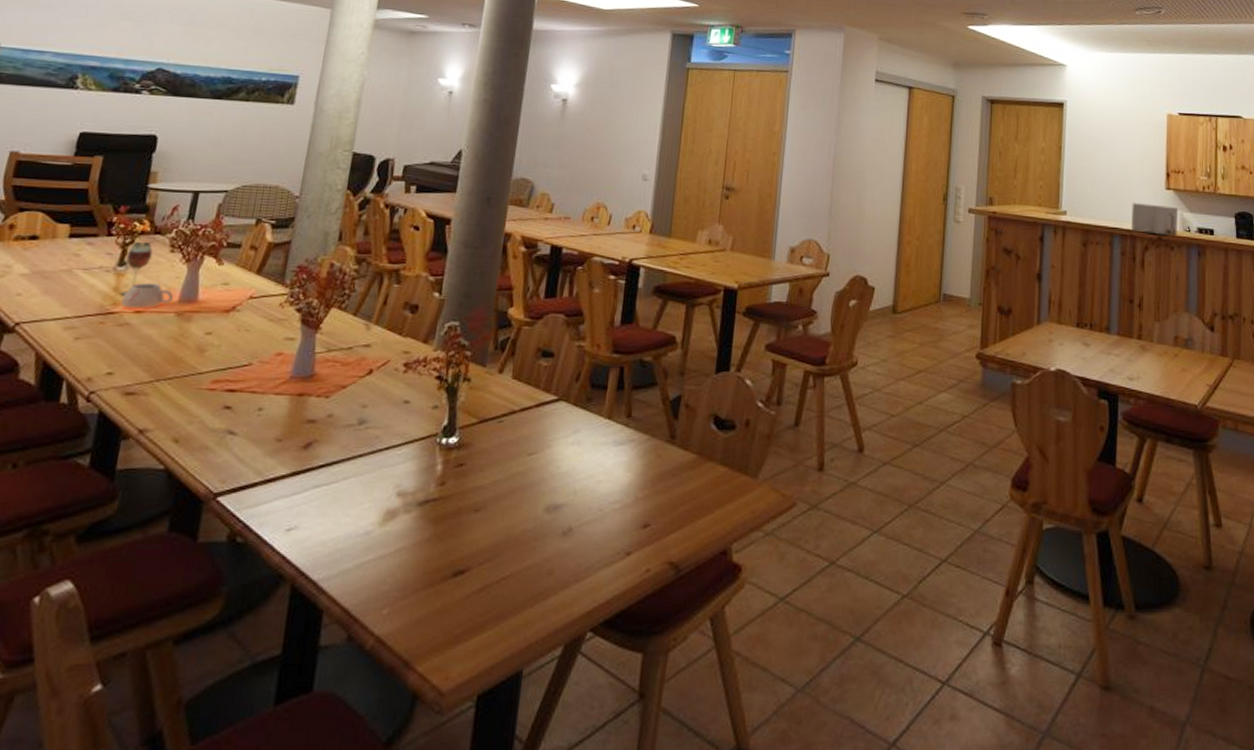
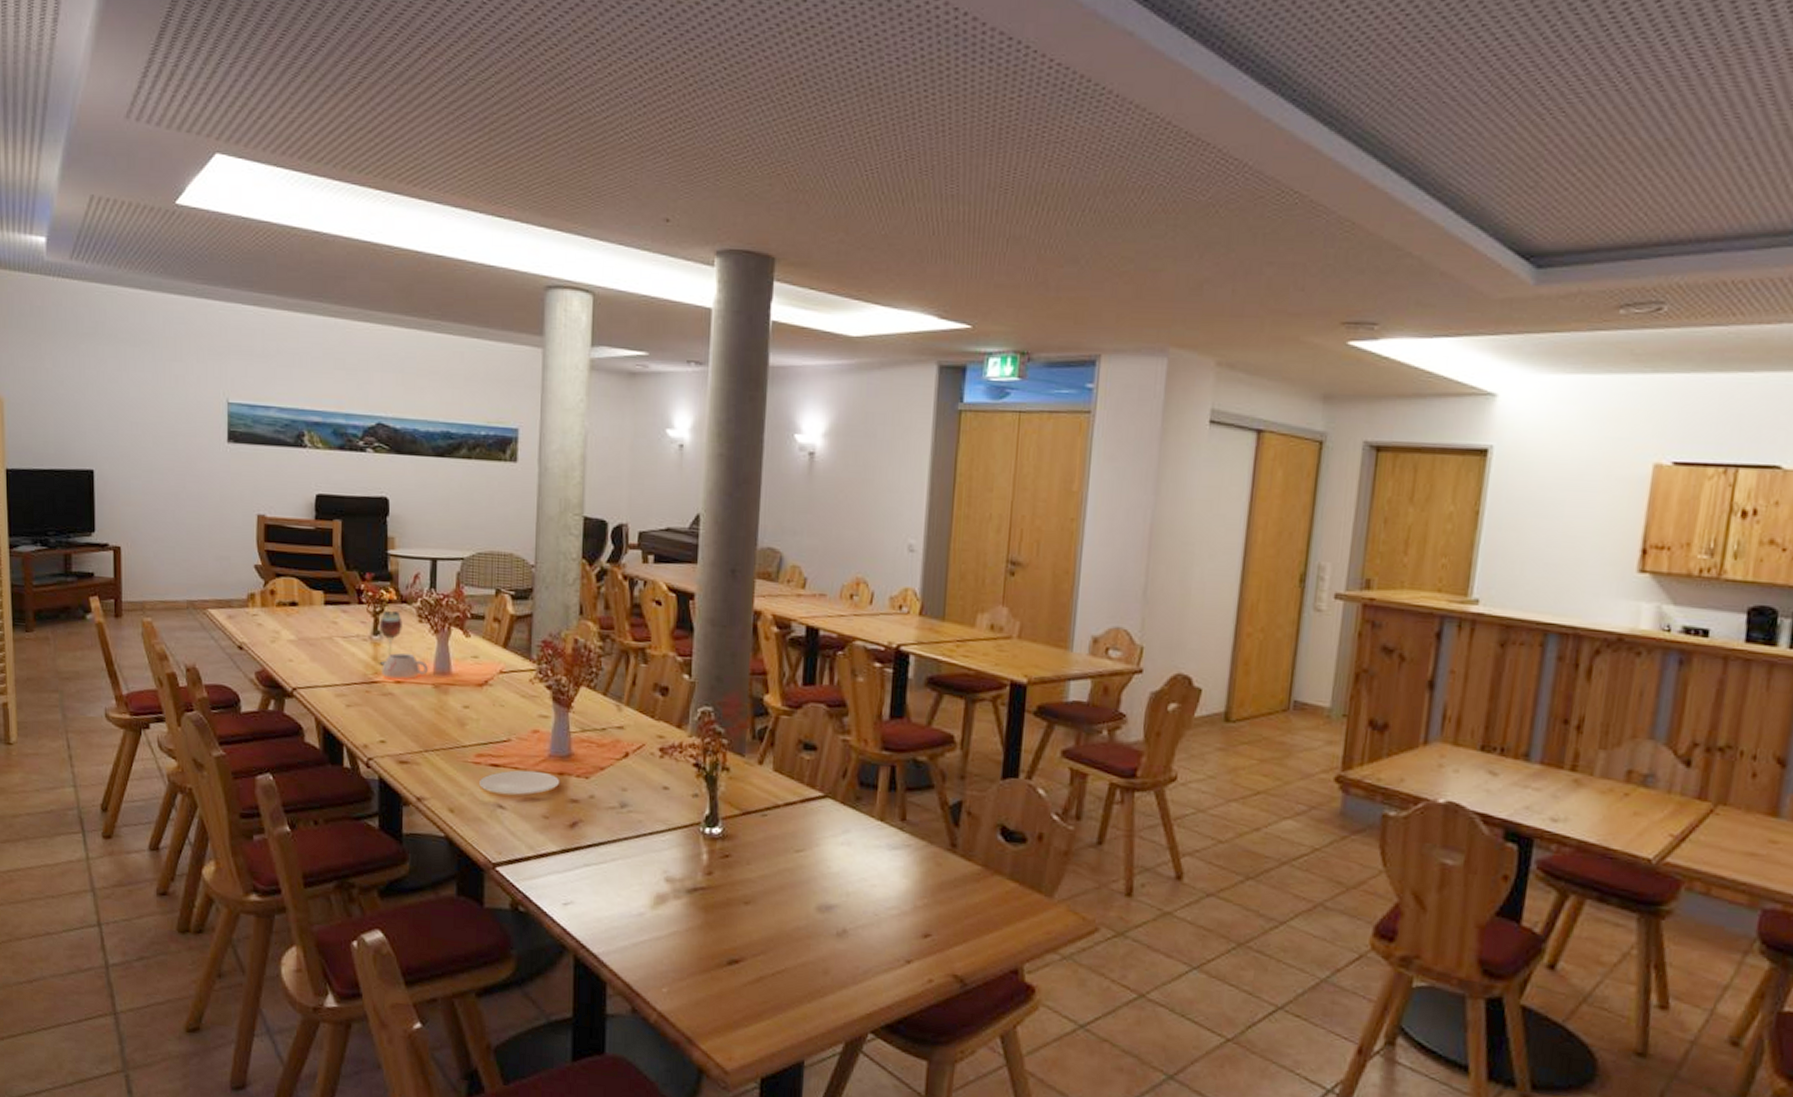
plate: none [211,393,299,421] -> present [479,770,560,796]
toaster: present [1131,203,1178,237] -> none [1576,590,1655,637]

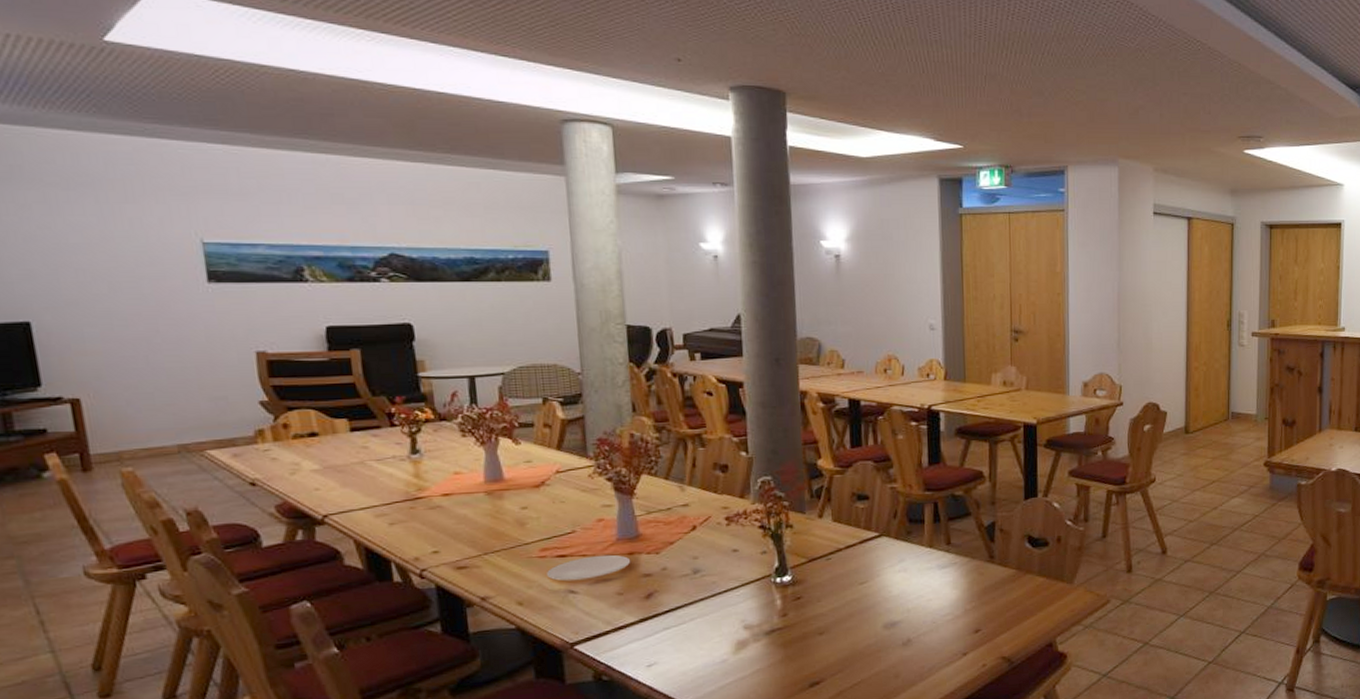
wineglass: present [379,610,402,666] -> none [417,428,444,482]
cup: present [382,653,428,680] -> none [425,467,478,493]

